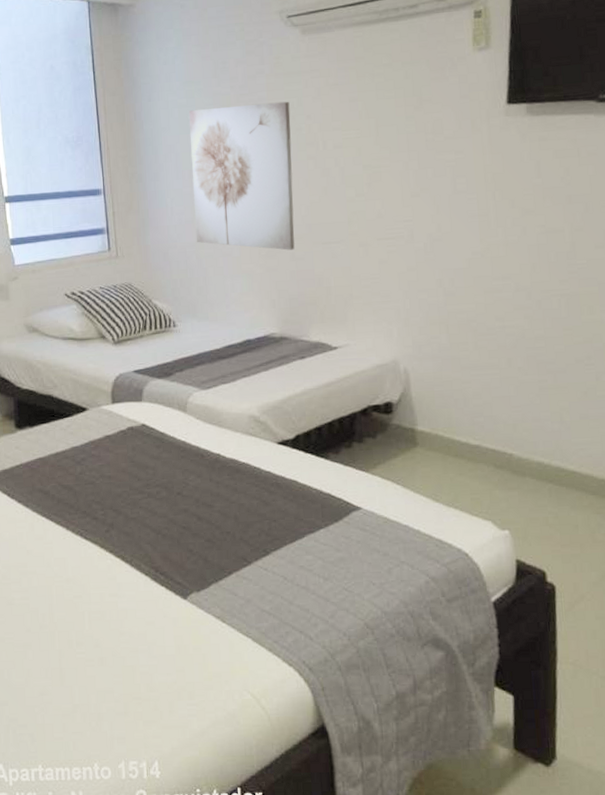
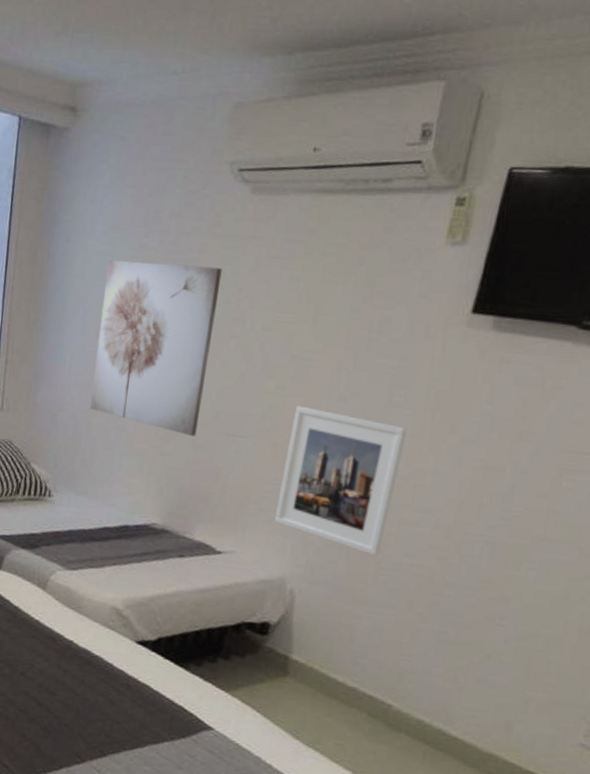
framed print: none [376,207,475,325] -> present [275,405,408,556]

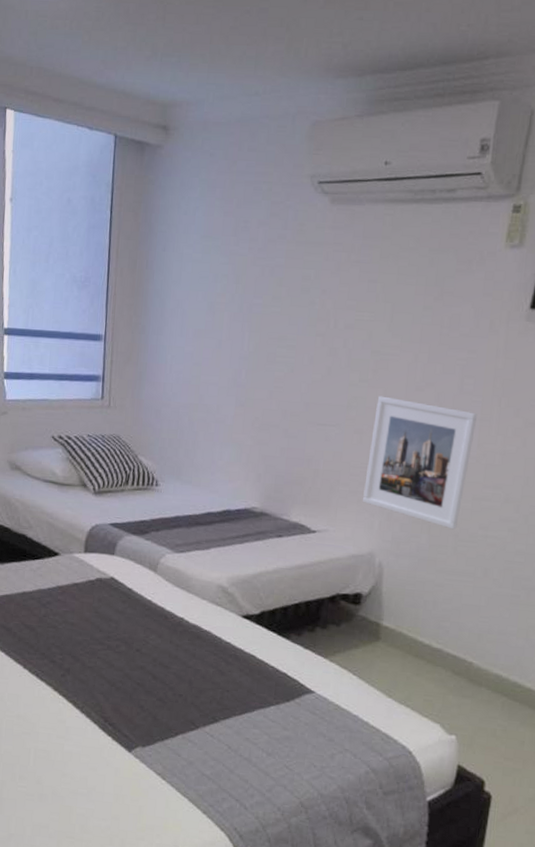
wall art: present [89,260,222,437] -> none [190,267,307,427]

